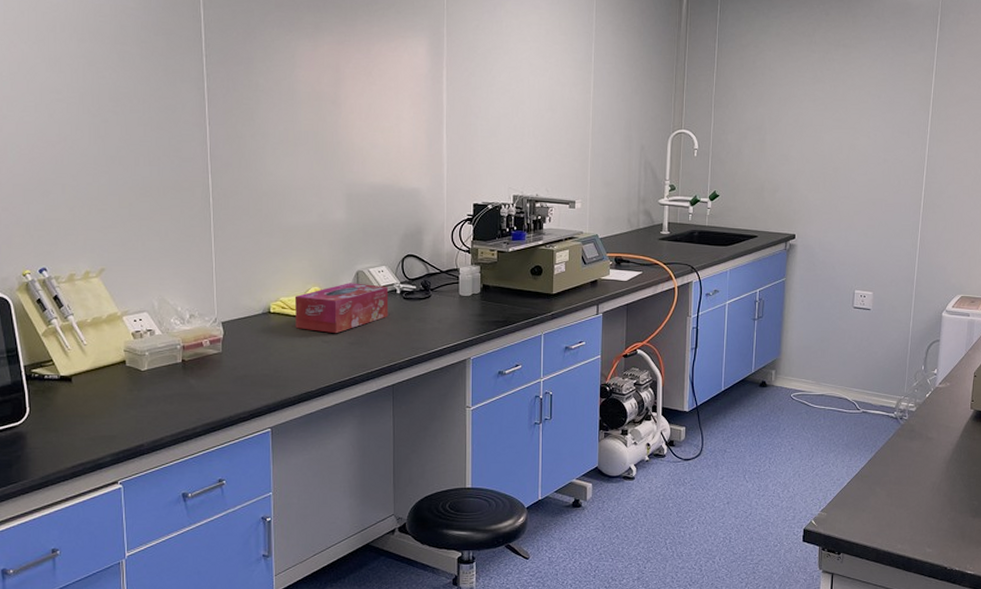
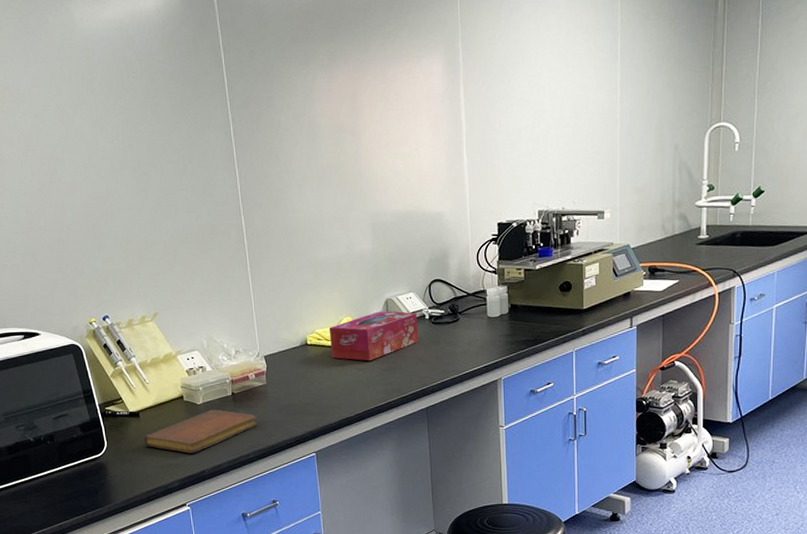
notebook: none [74,377,208,425] -> present [144,409,258,453]

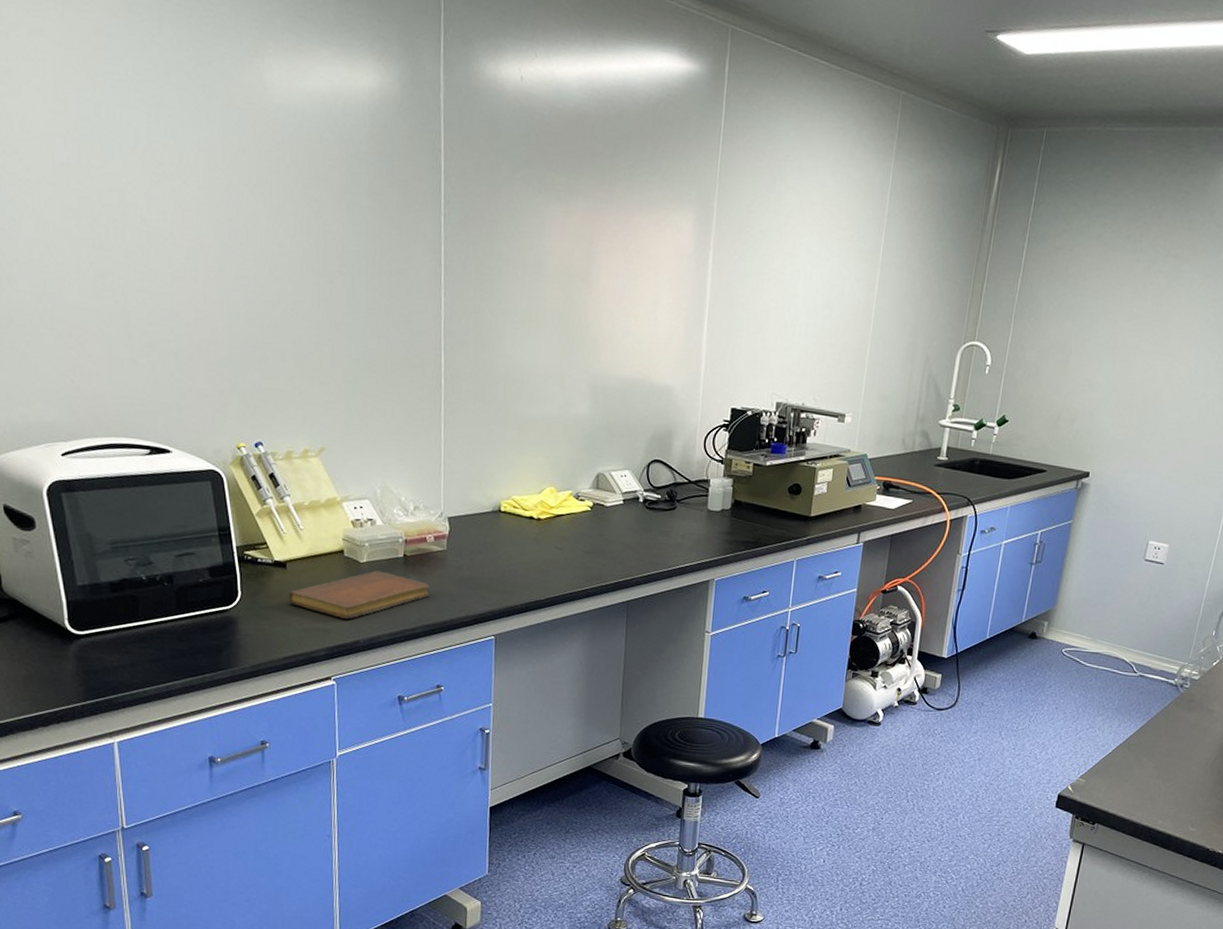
tissue box: present [328,311,419,361] -> none [527,485,630,540]

